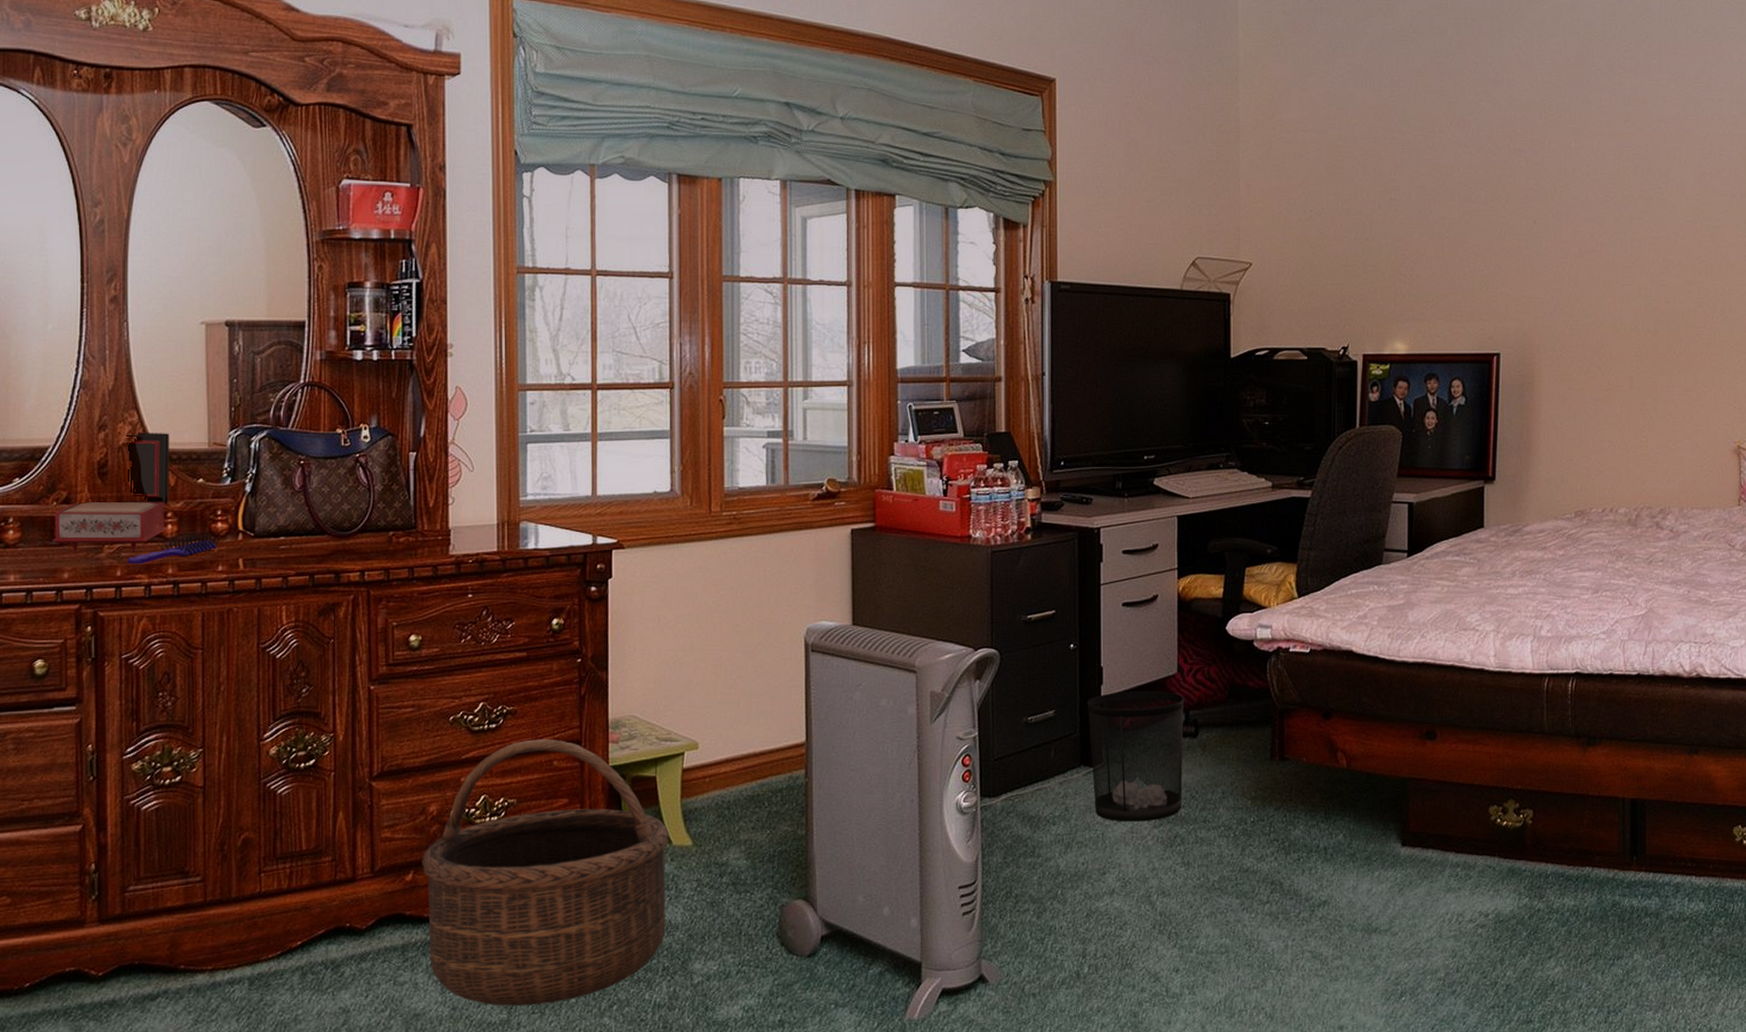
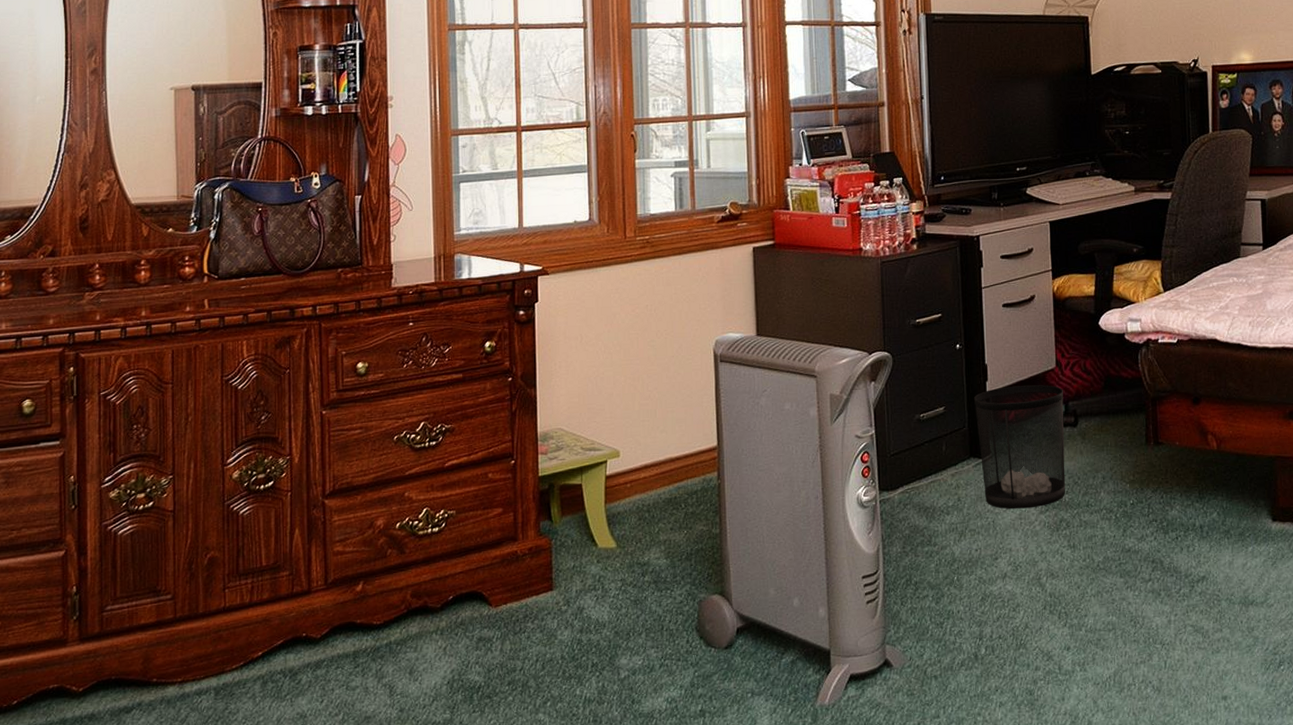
jewelry box: present [52,433,169,552] -> none [39,189,143,300]
hairbrush: present [127,529,222,564] -> none [105,274,189,309]
basket: present [422,739,669,1006] -> none [371,453,595,706]

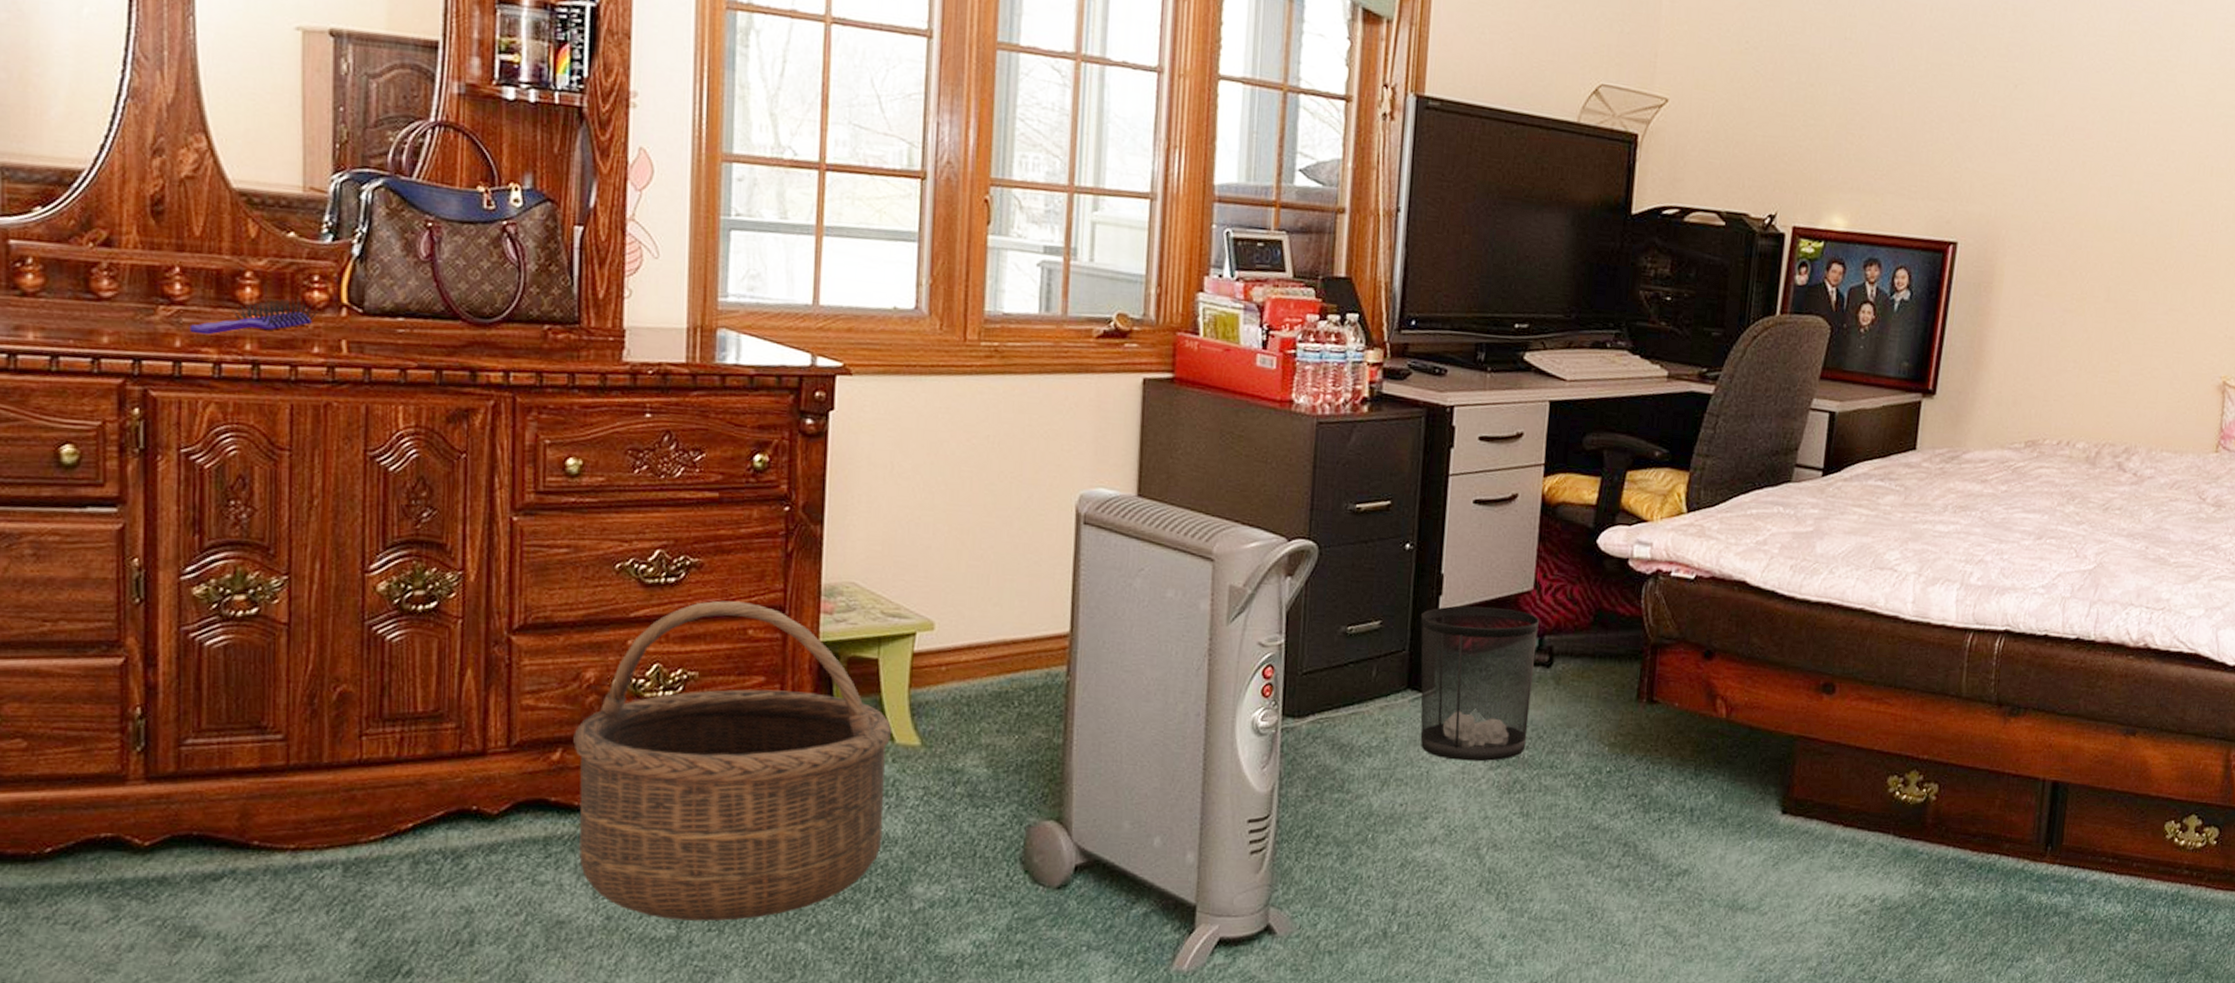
hairbrush: none [105,274,189,309] -> present [189,297,319,335]
basket: none [371,453,595,706] -> present [573,600,891,922]

